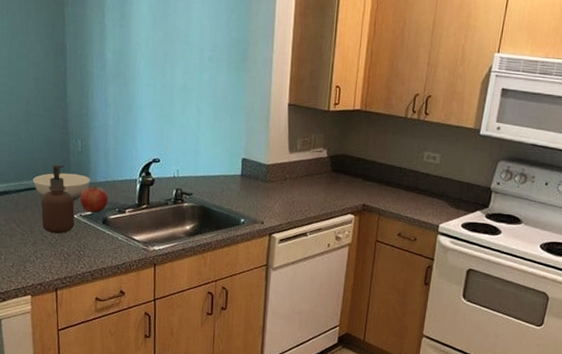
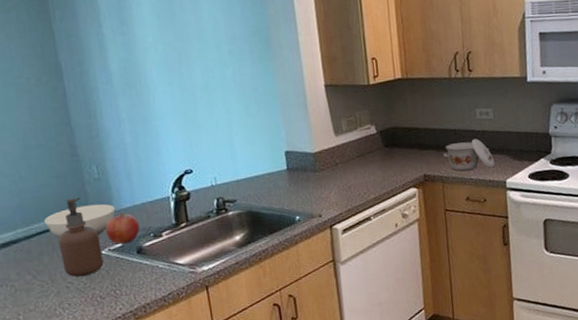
cooking pot: none [385,179,432,211] -> present [443,139,495,171]

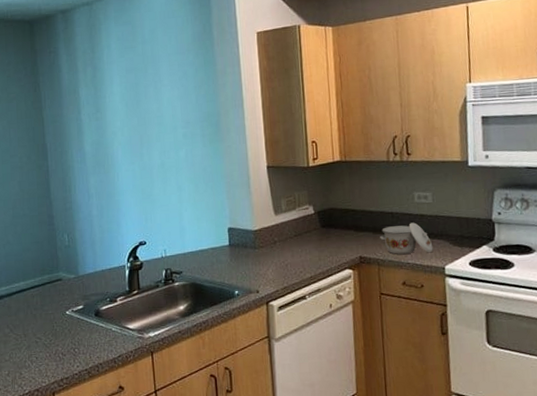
bowl: present [44,204,116,237] -> none [23,268,80,297]
soap dispenser: present [58,197,104,277] -> none [32,262,67,334]
fruit: present [105,212,140,244] -> none [71,277,99,306]

